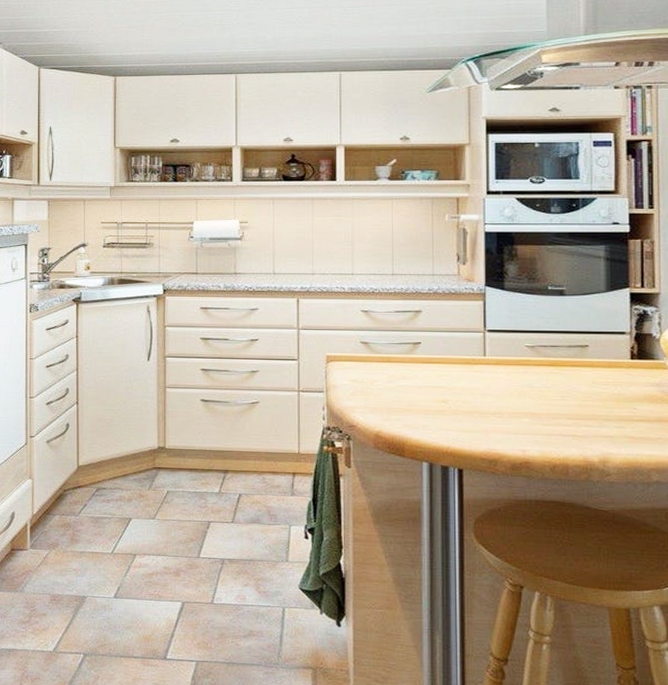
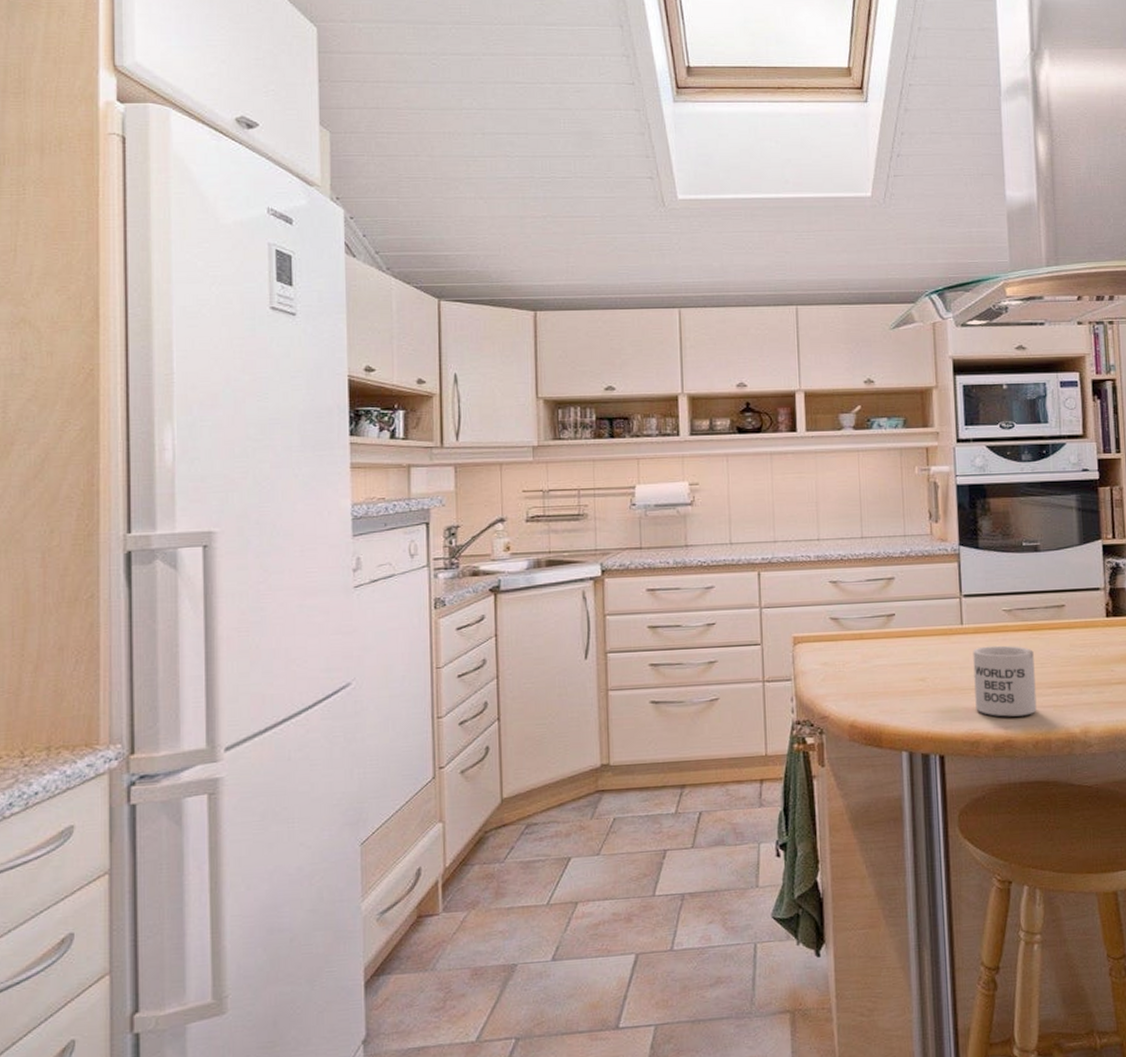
mug: none [494,377,556,442] -> present [973,645,1037,717]

